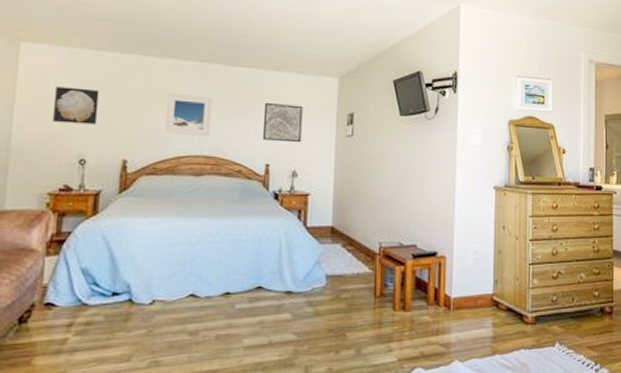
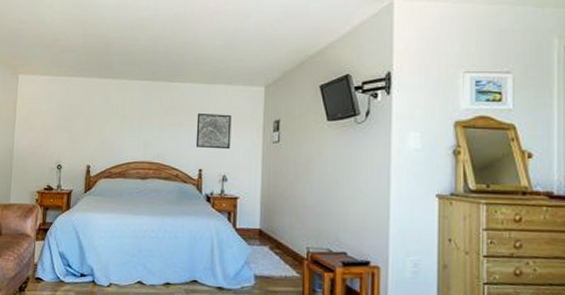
wall art: present [51,86,100,125] -> none [39,107,71,137]
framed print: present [165,93,213,136] -> none [118,109,154,145]

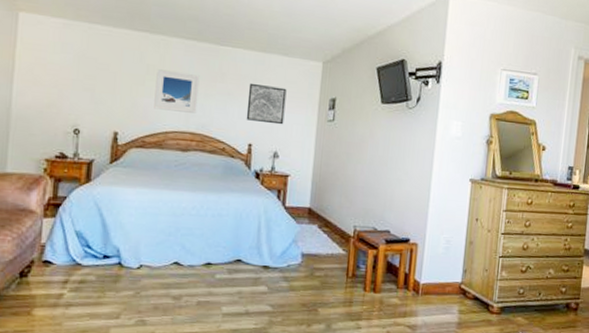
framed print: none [118,109,154,145] -> present [154,69,200,113]

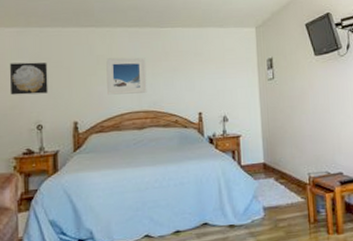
wall art: none [48,57,93,97] -> present [9,62,48,95]
wall art: present [246,82,287,125] -> none [191,56,228,91]

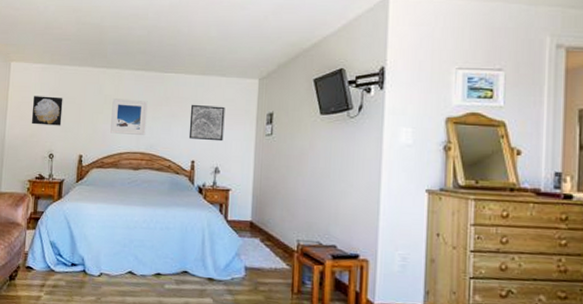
wall art: none [191,56,228,91] -> present [188,104,225,142]

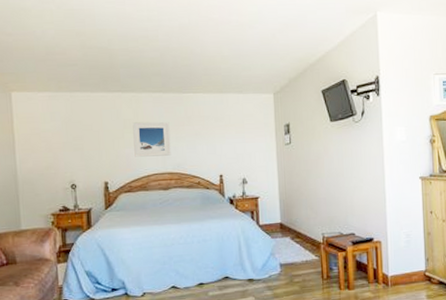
wall art: present [31,96,63,126] -> none [44,125,80,156]
wall art: present [188,104,225,142] -> none [212,121,247,155]

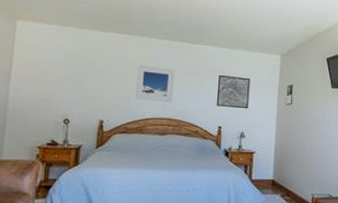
wall art: none [212,121,247,155] -> present [216,74,251,109]

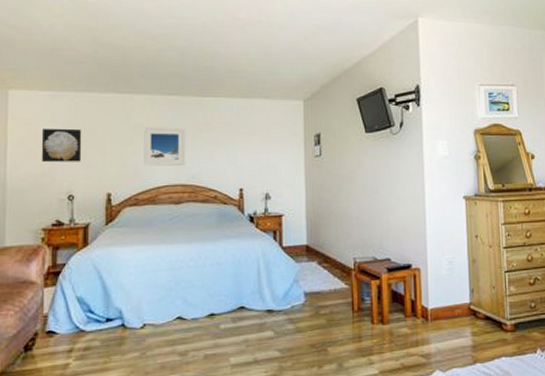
wall art: none [42,58,82,91] -> present [41,128,82,163]
wall art: present [216,74,251,109] -> none [234,129,272,166]

